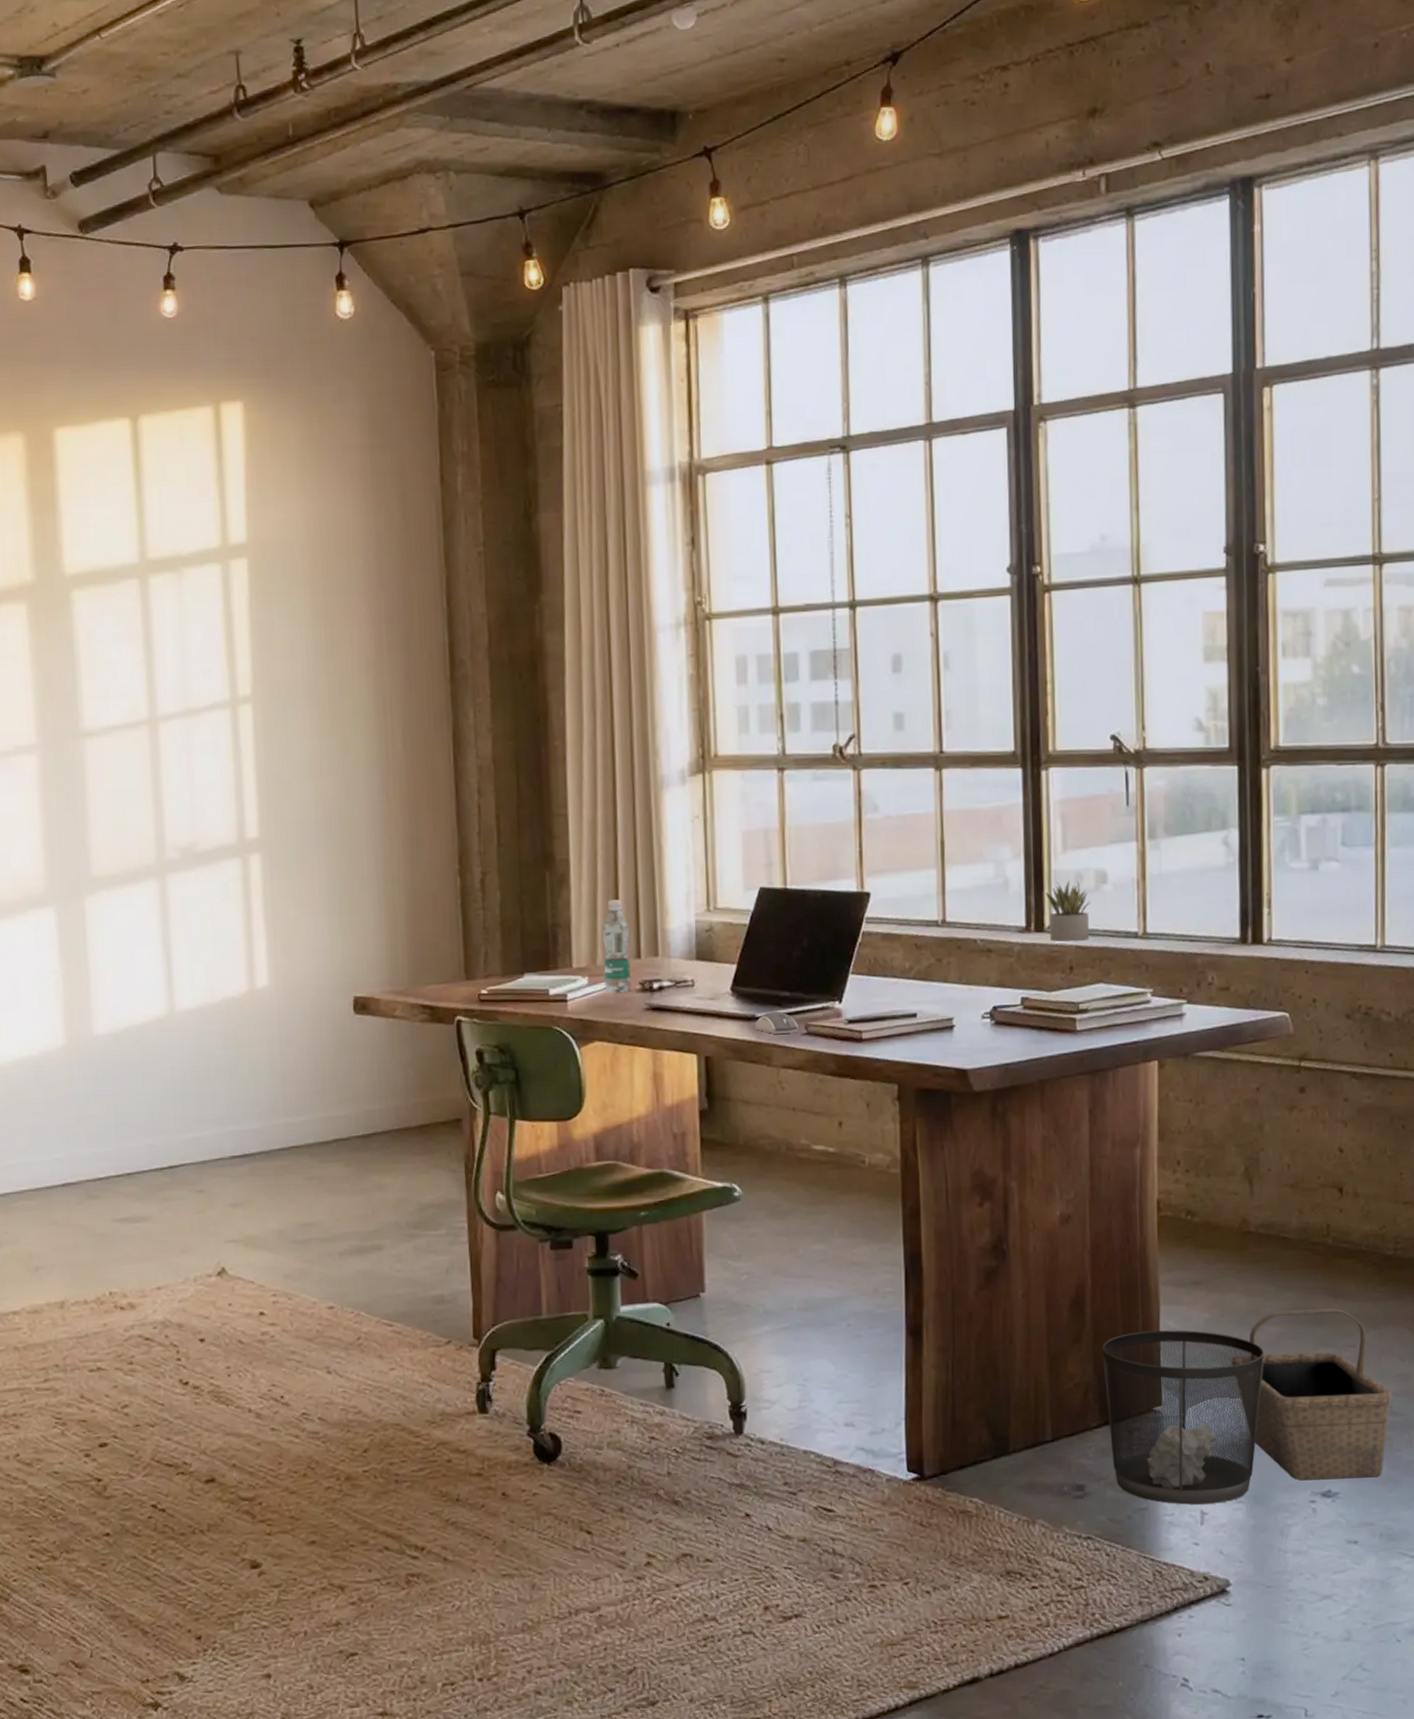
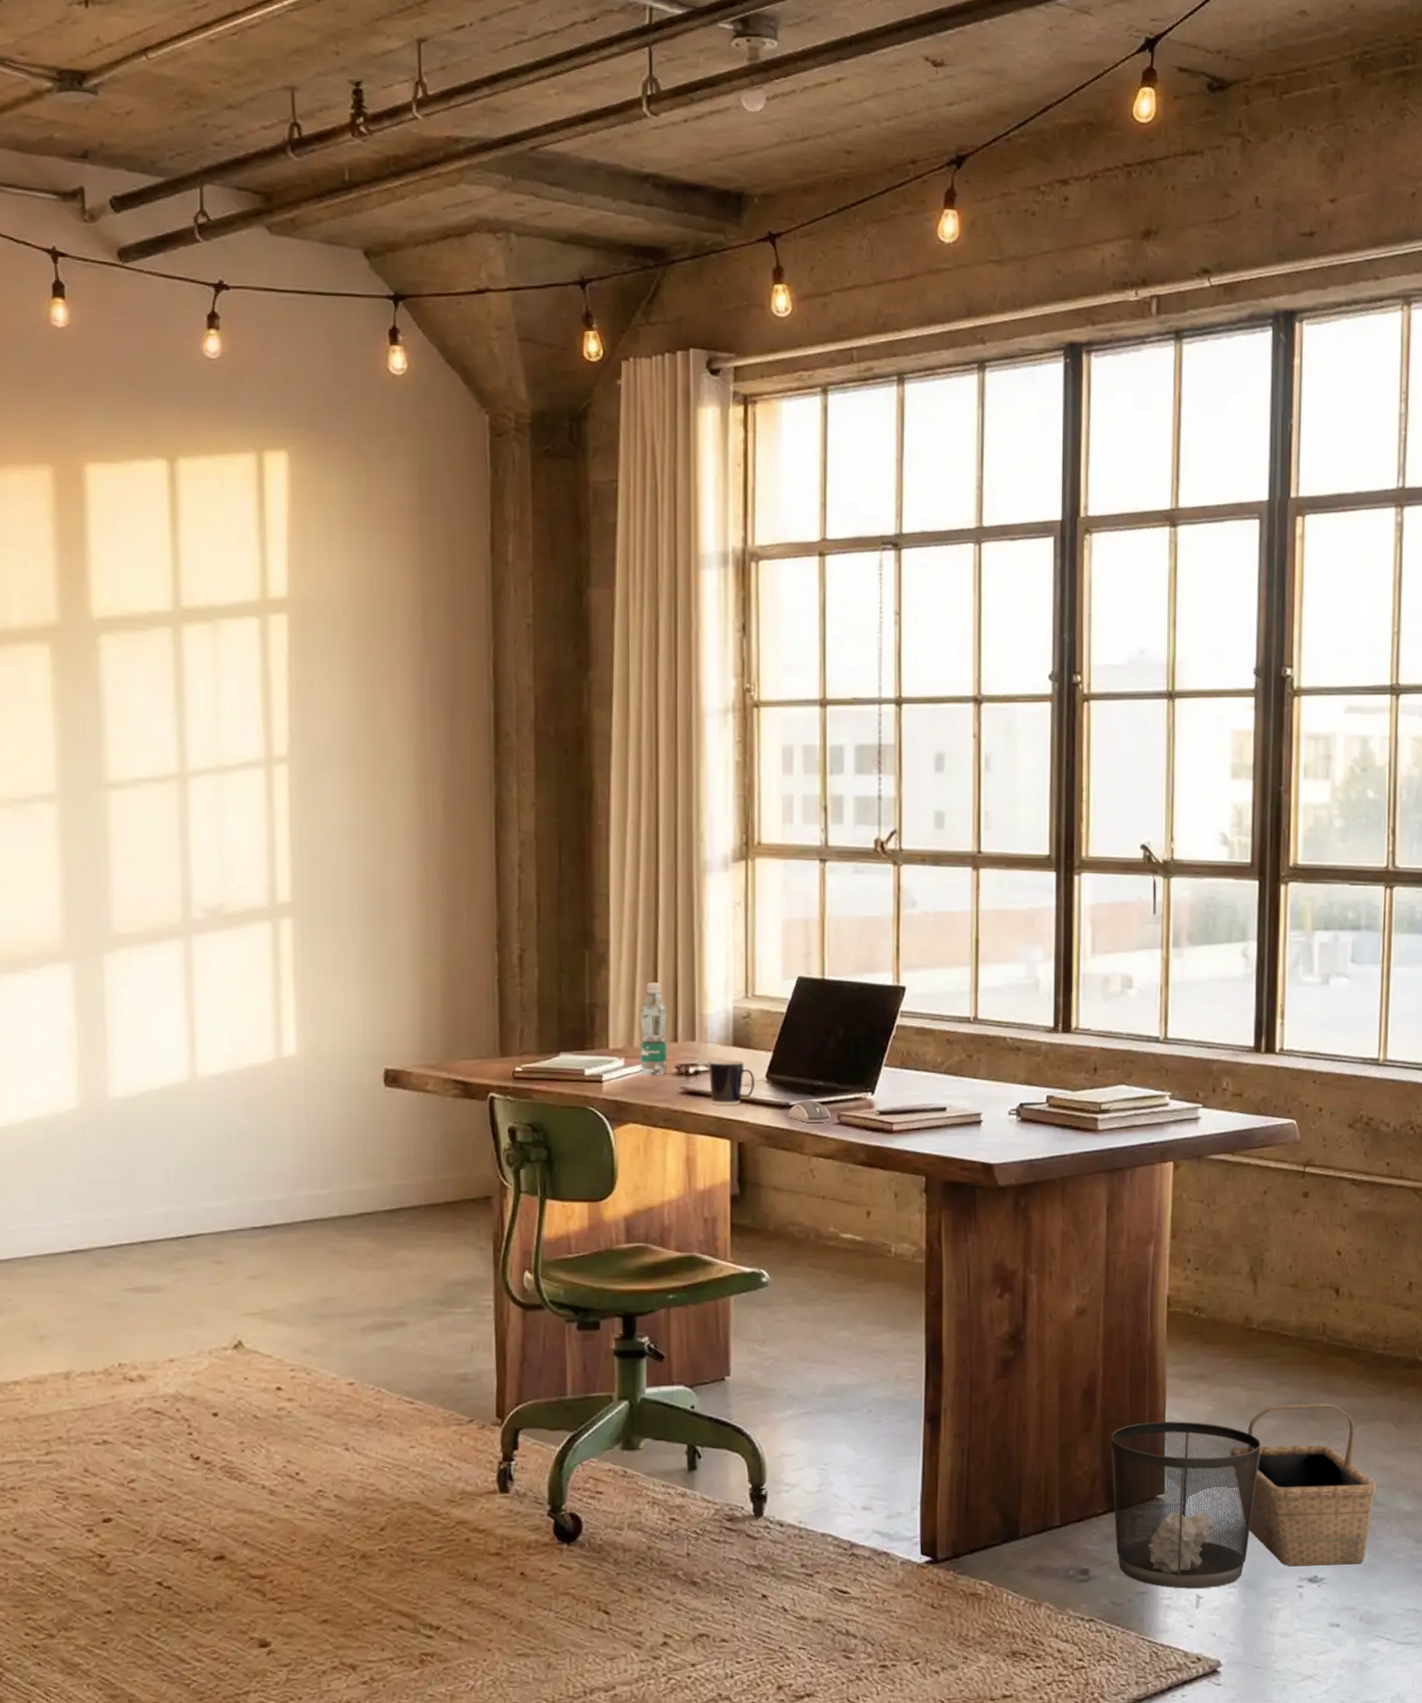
mug: none [673,973,720,1021] -> present [709,1059,755,1106]
succulent plant: present [1045,880,1091,943] -> none [1073,984,1117,1044]

